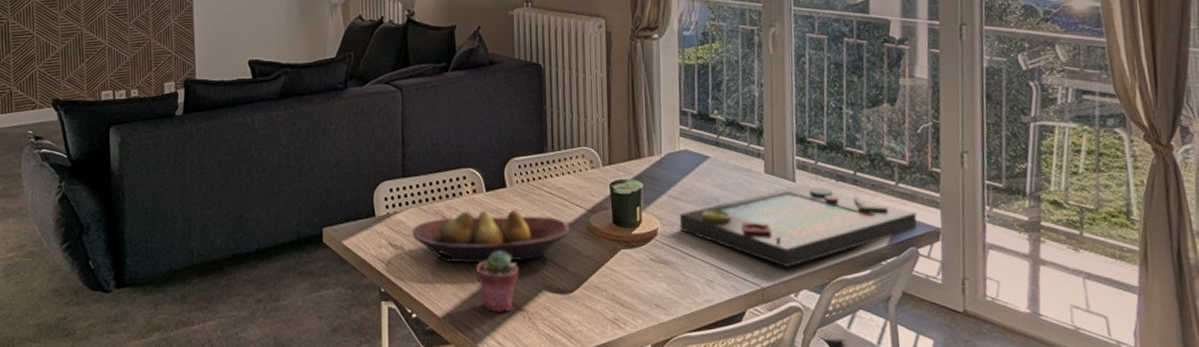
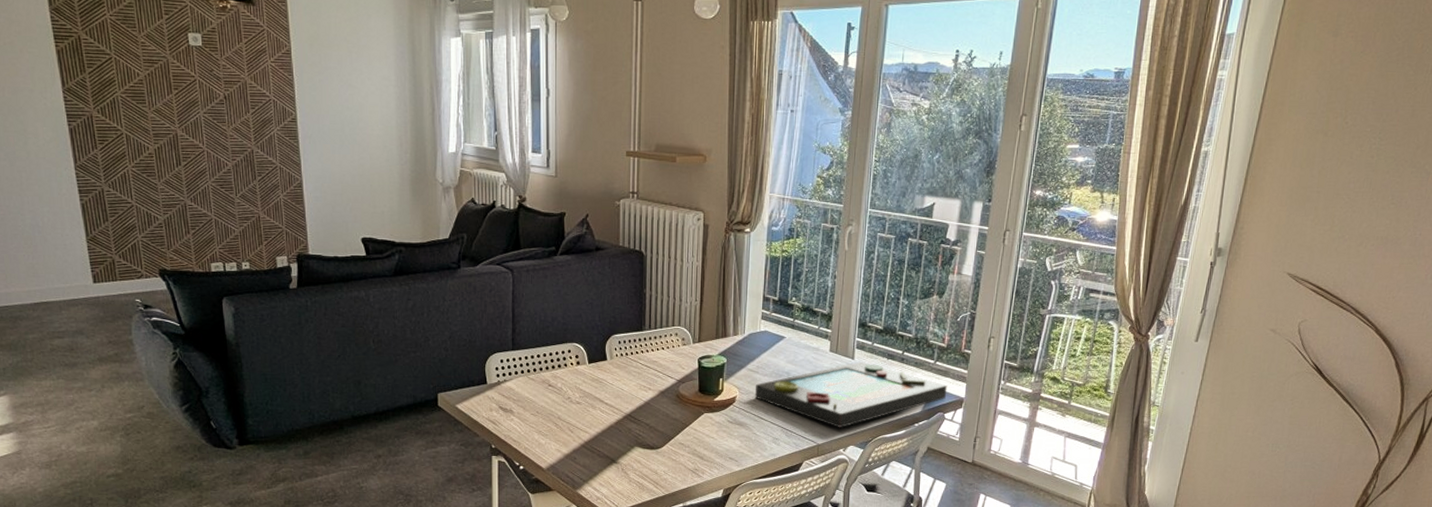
fruit bowl: present [412,210,570,264] -> none [520,379,661,425]
potted succulent: present [476,250,519,312] -> none [577,414,615,464]

